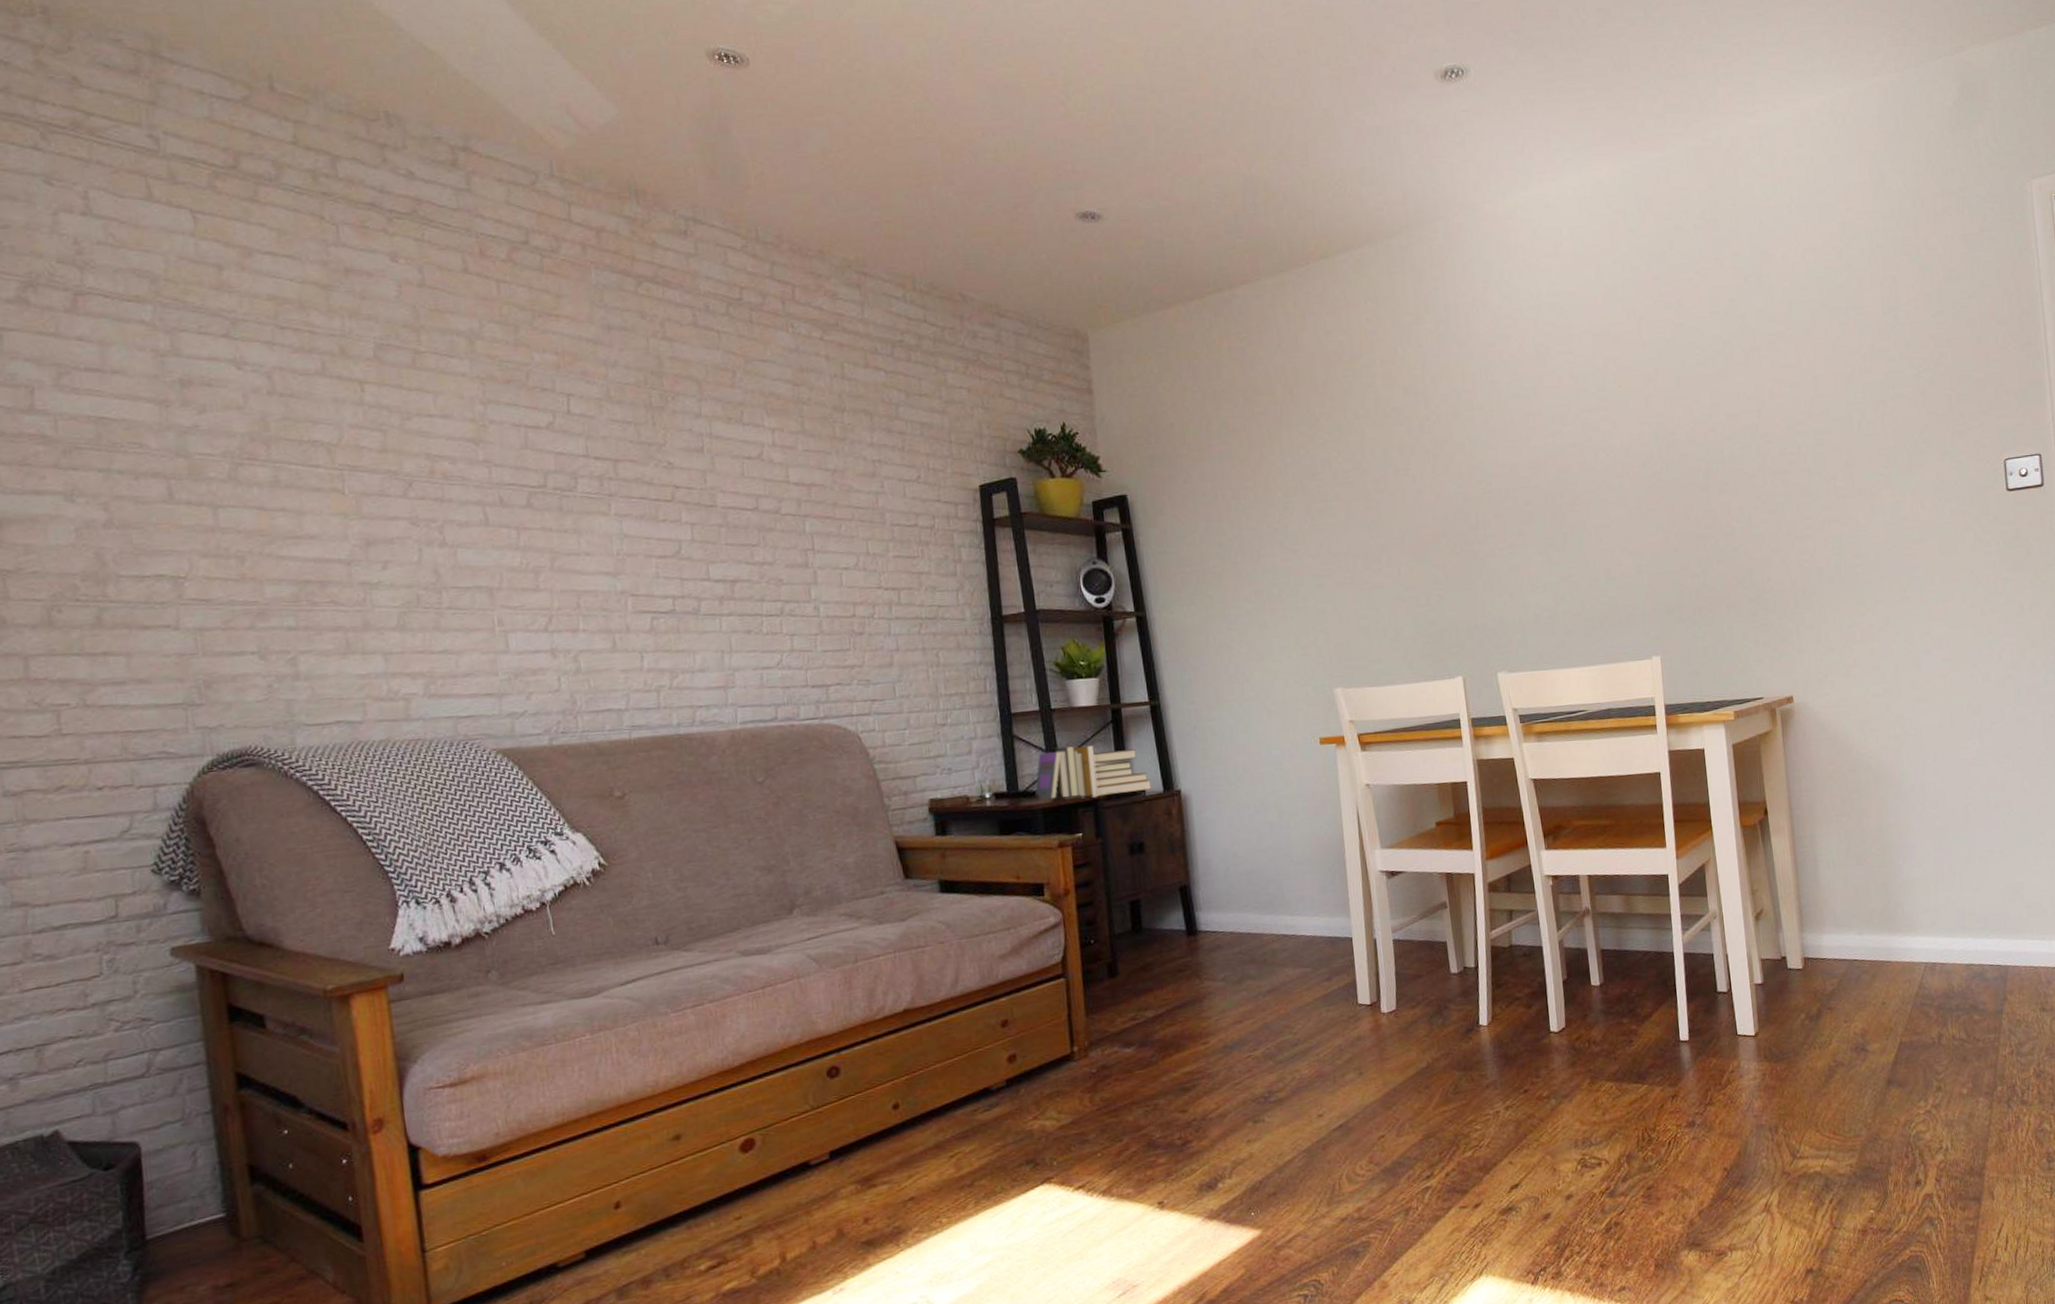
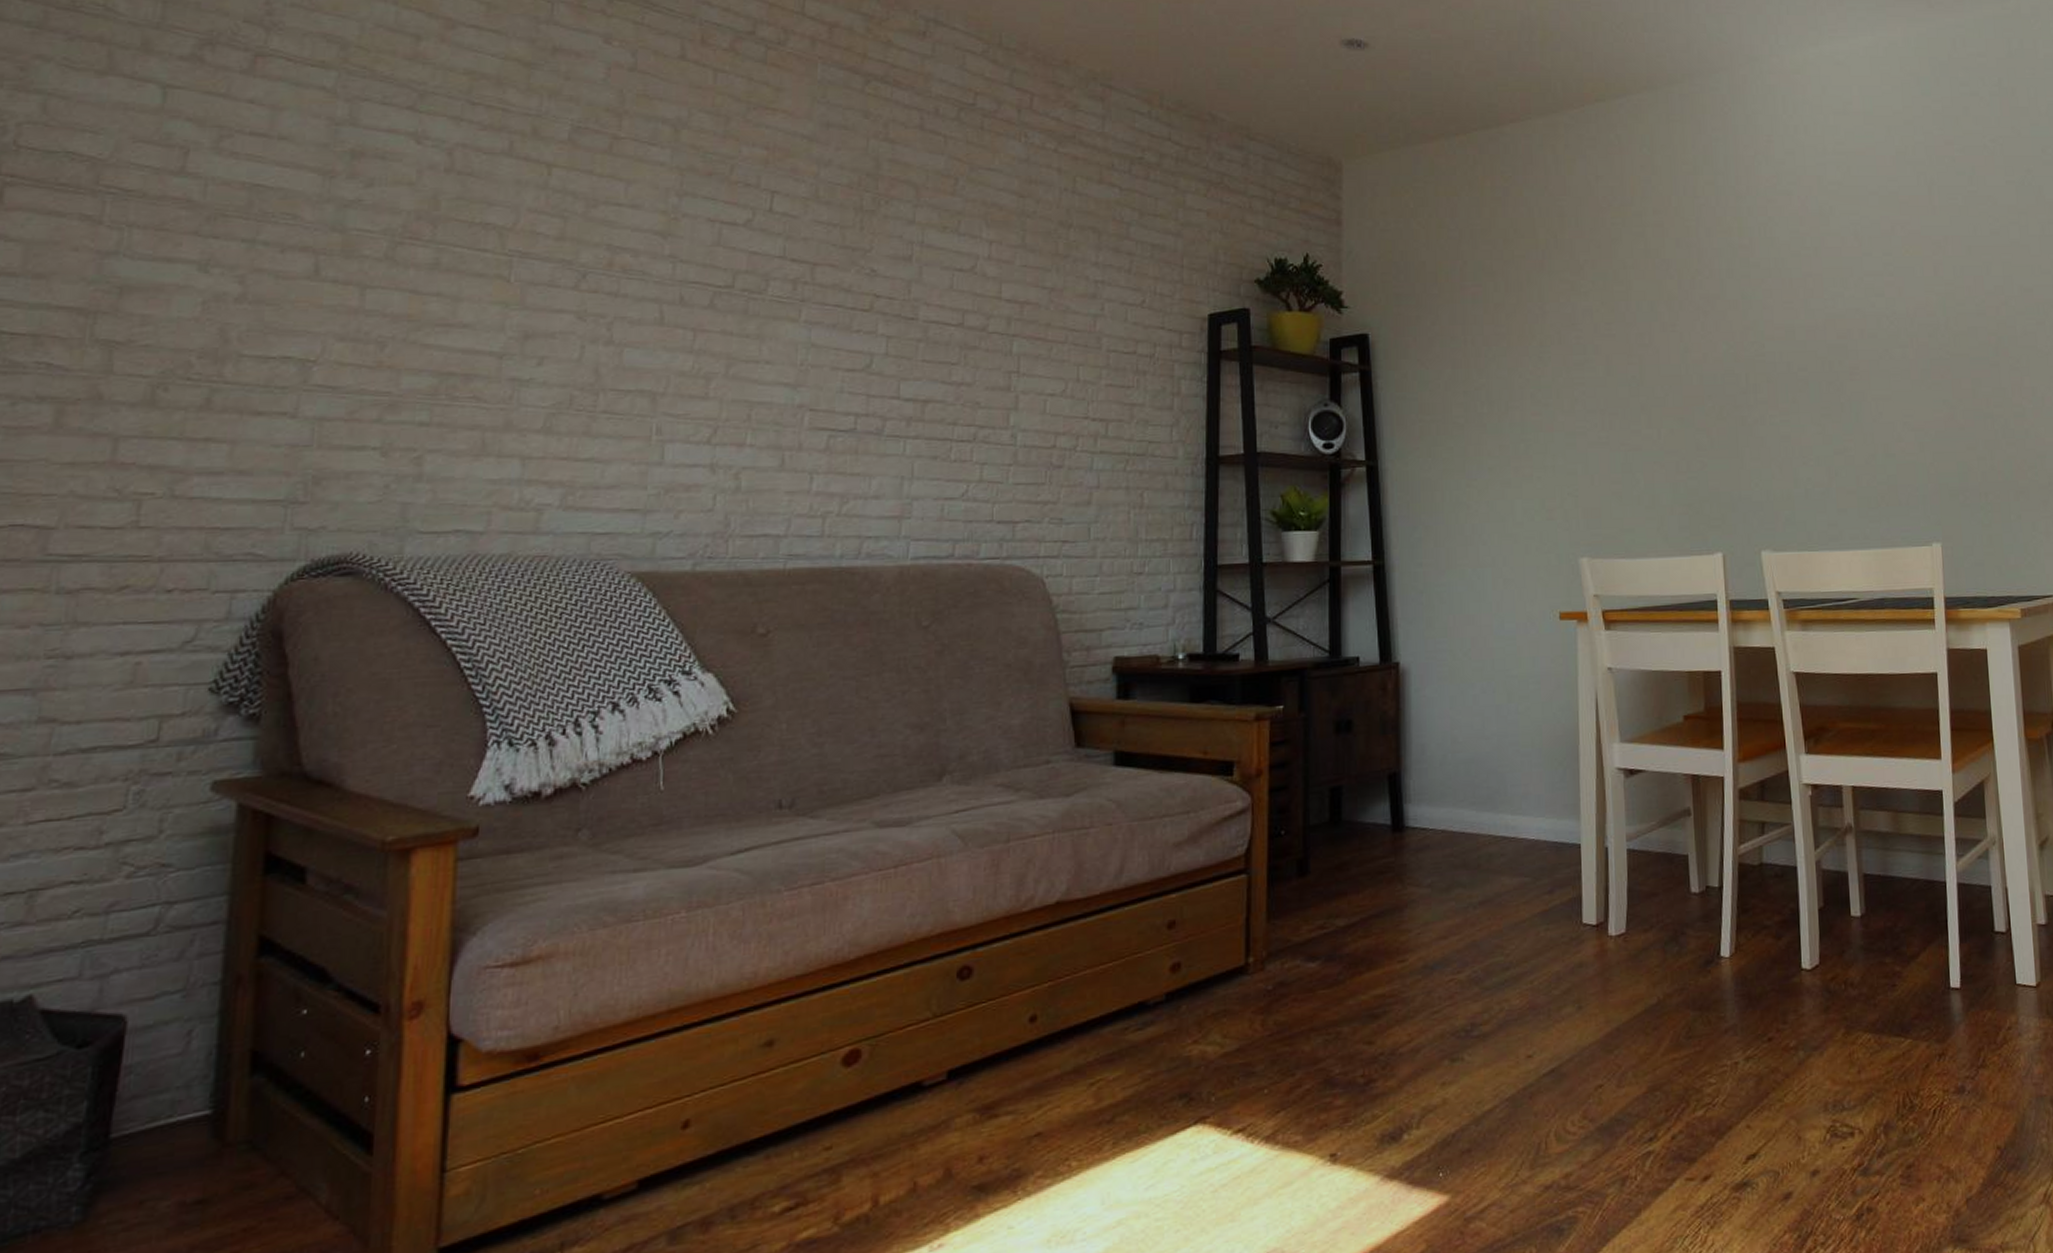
books: present [1034,745,1098,800] -> none [1233,605,1306,666]
books: present [1092,749,1152,797] -> none [1303,613,1366,665]

